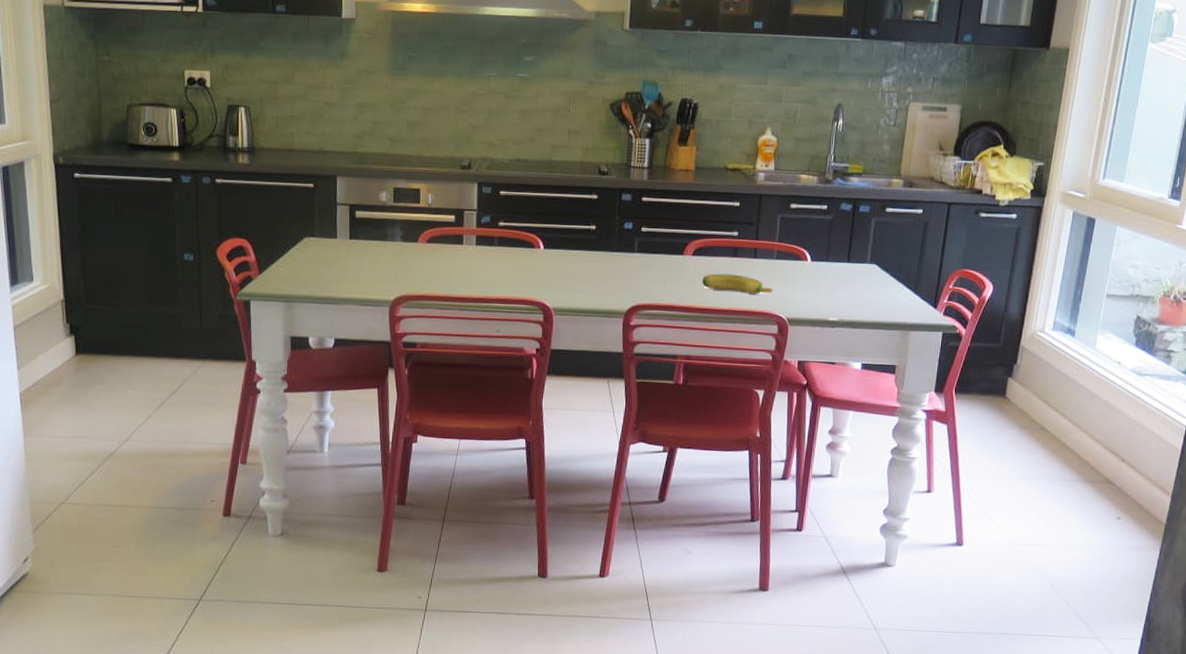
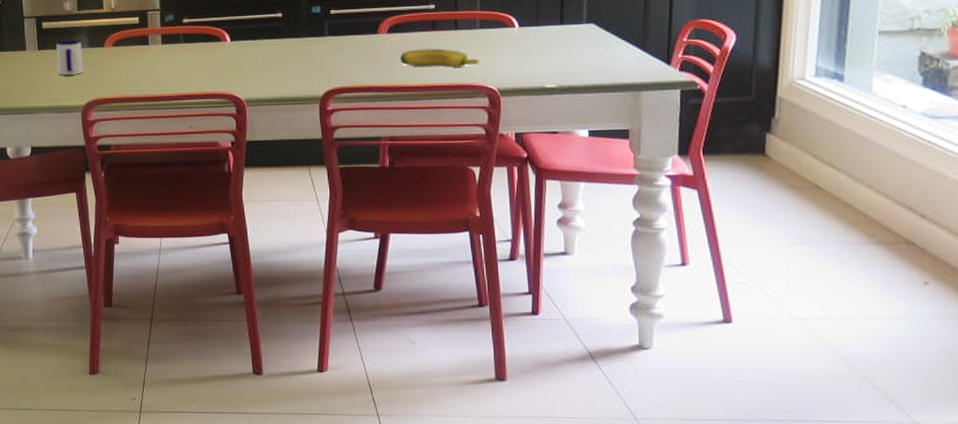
mug: none [368,233,395,268] -> present [56,41,83,75]

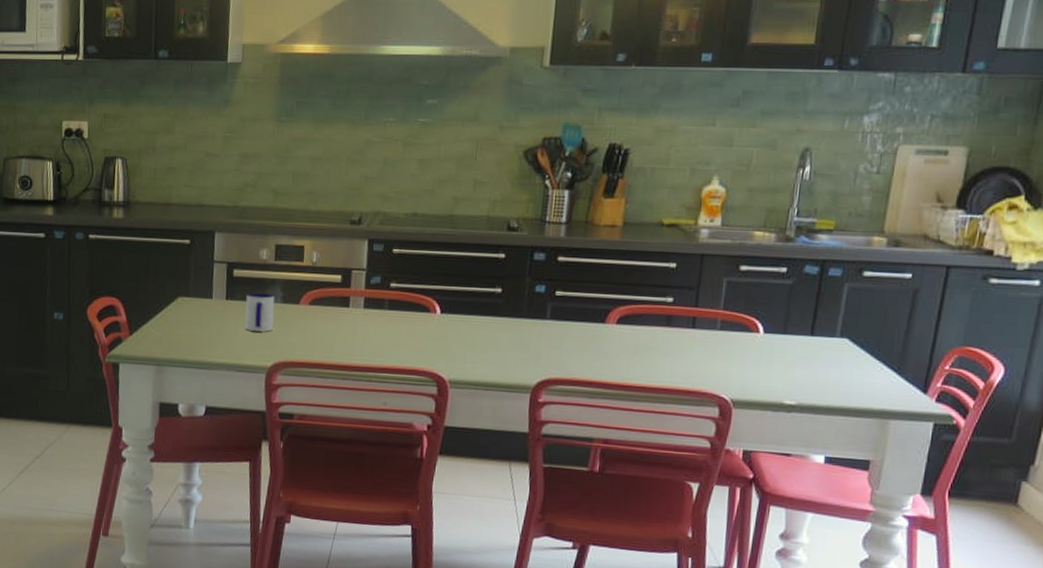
banana: present [399,48,479,67] -> none [626,345,714,371]

